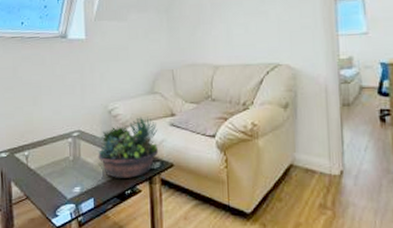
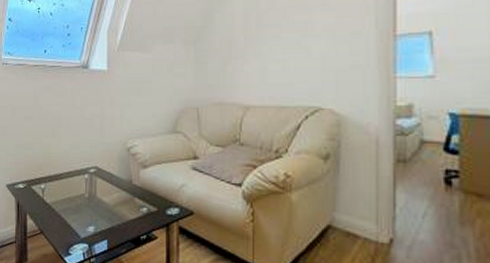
succulent planter: present [98,117,159,178] -> none [114,157,179,223]

